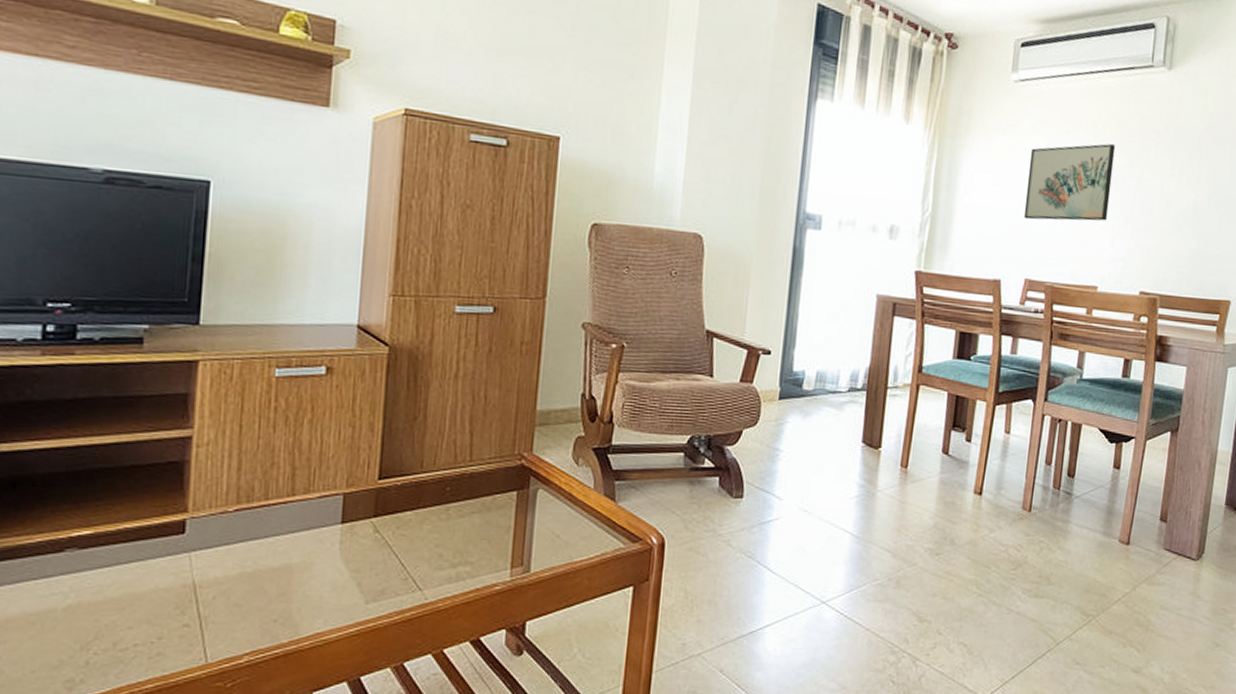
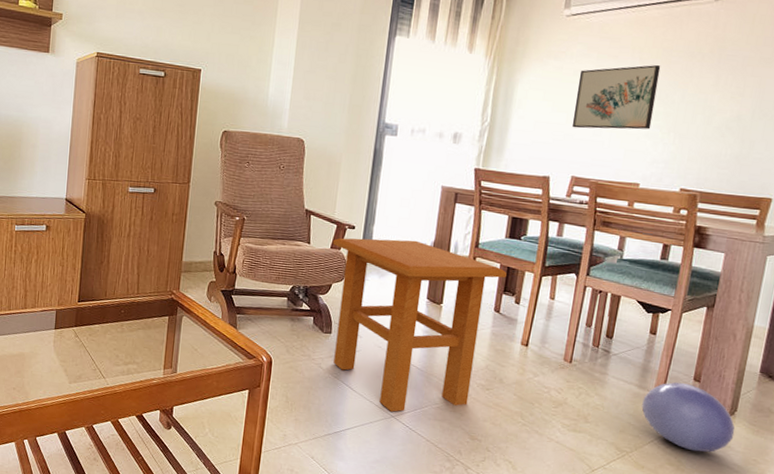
side table: none [742,366,955,596] -> present [332,237,507,412]
ball: none [1107,524,1203,607] -> present [641,382,735,453]

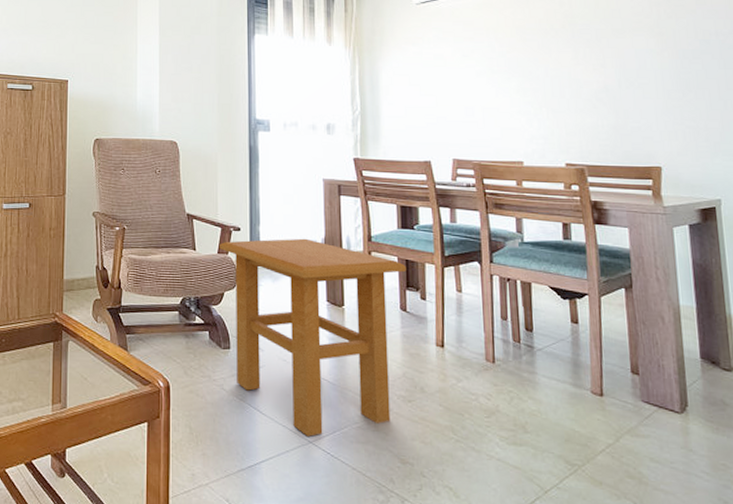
wall art: present [571,64,661,130] -> none [440,43,522,110]
ball: present [641,382,735,453] -> none [582,376,693,459]

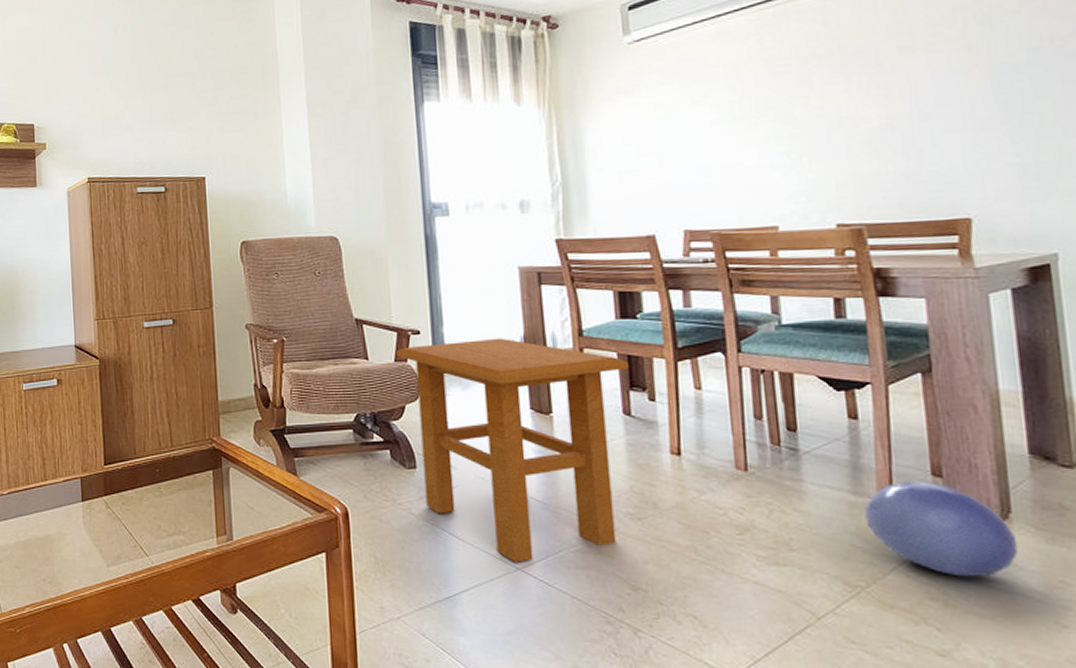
ball: none [582,376,693,459] -> present [864,480,1019,577]

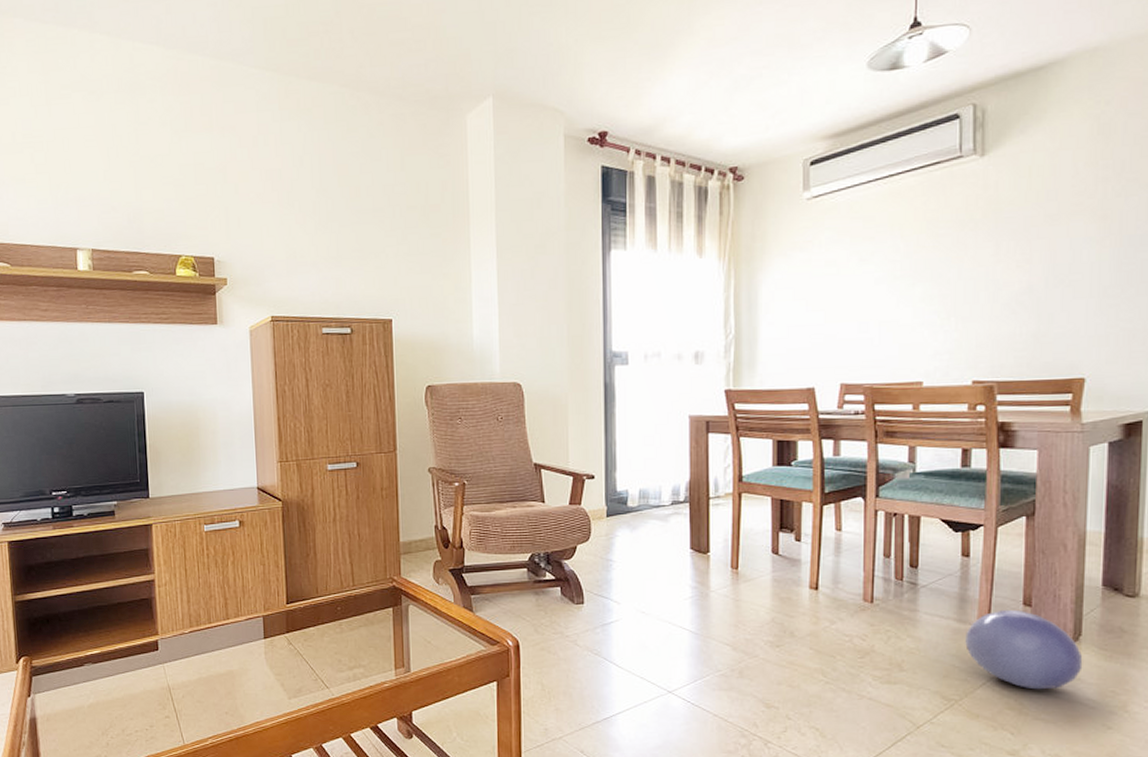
side table: present [395,338,629,563] -> none [570,482,780,686]

